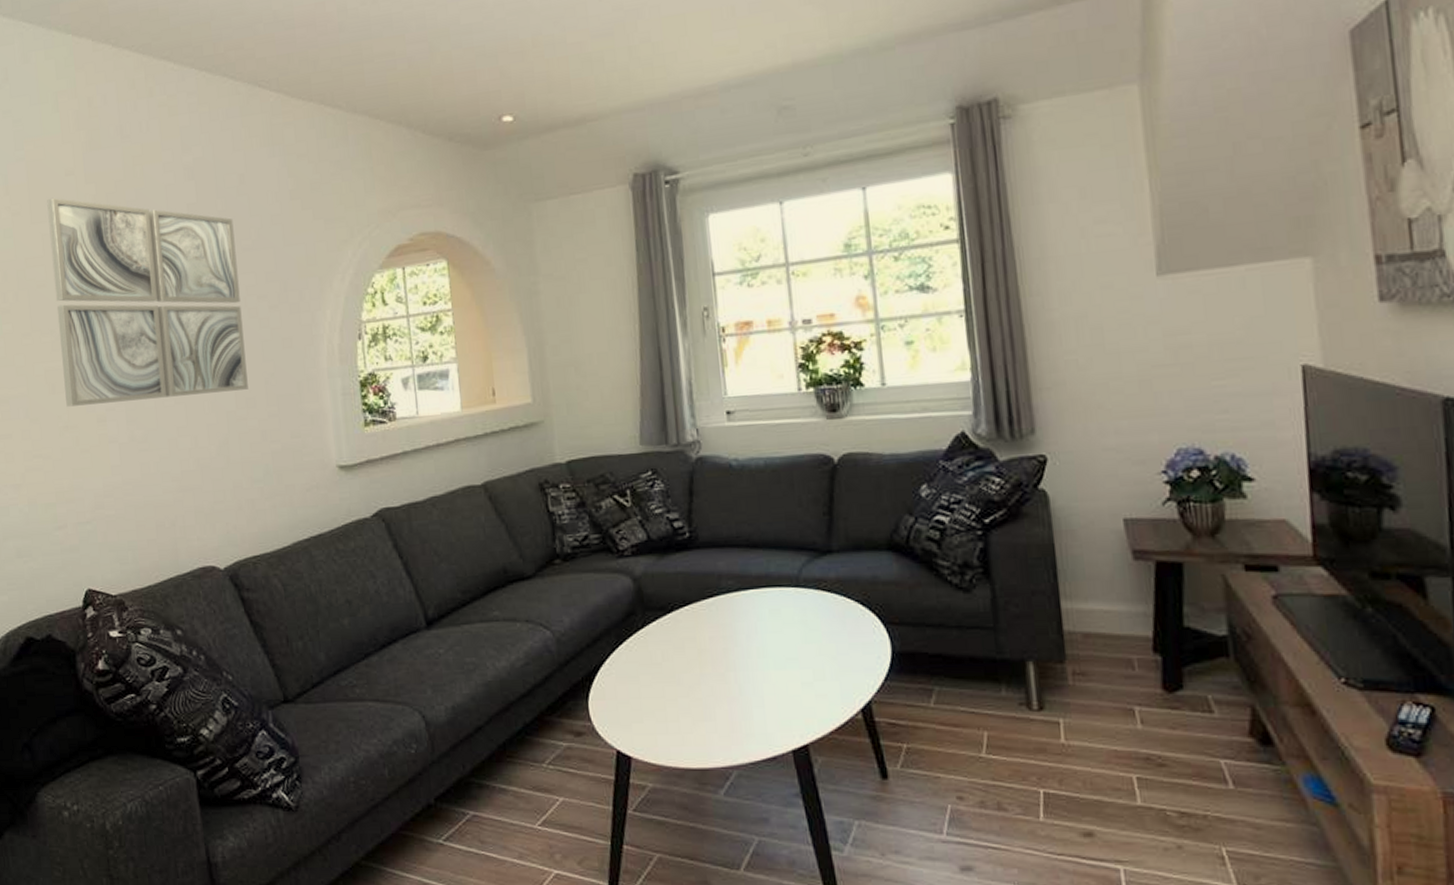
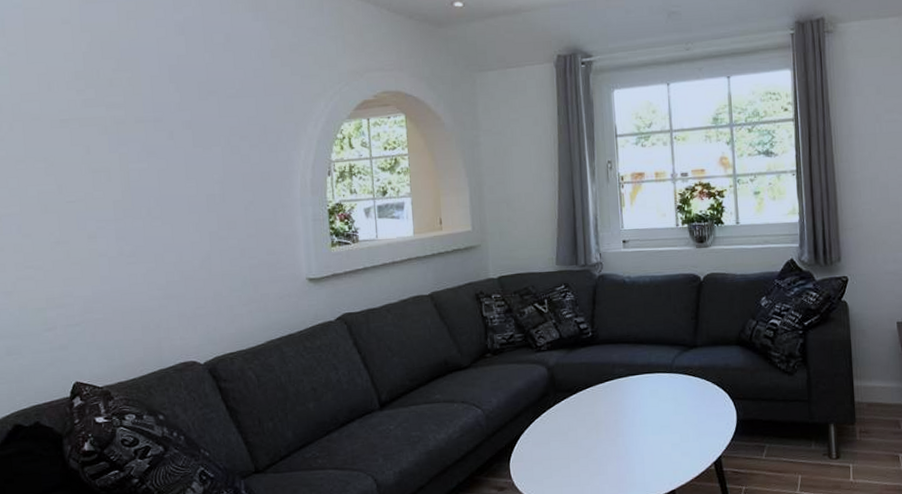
wall art: present [47,197,248,407] -> none [43,42,230,225]

